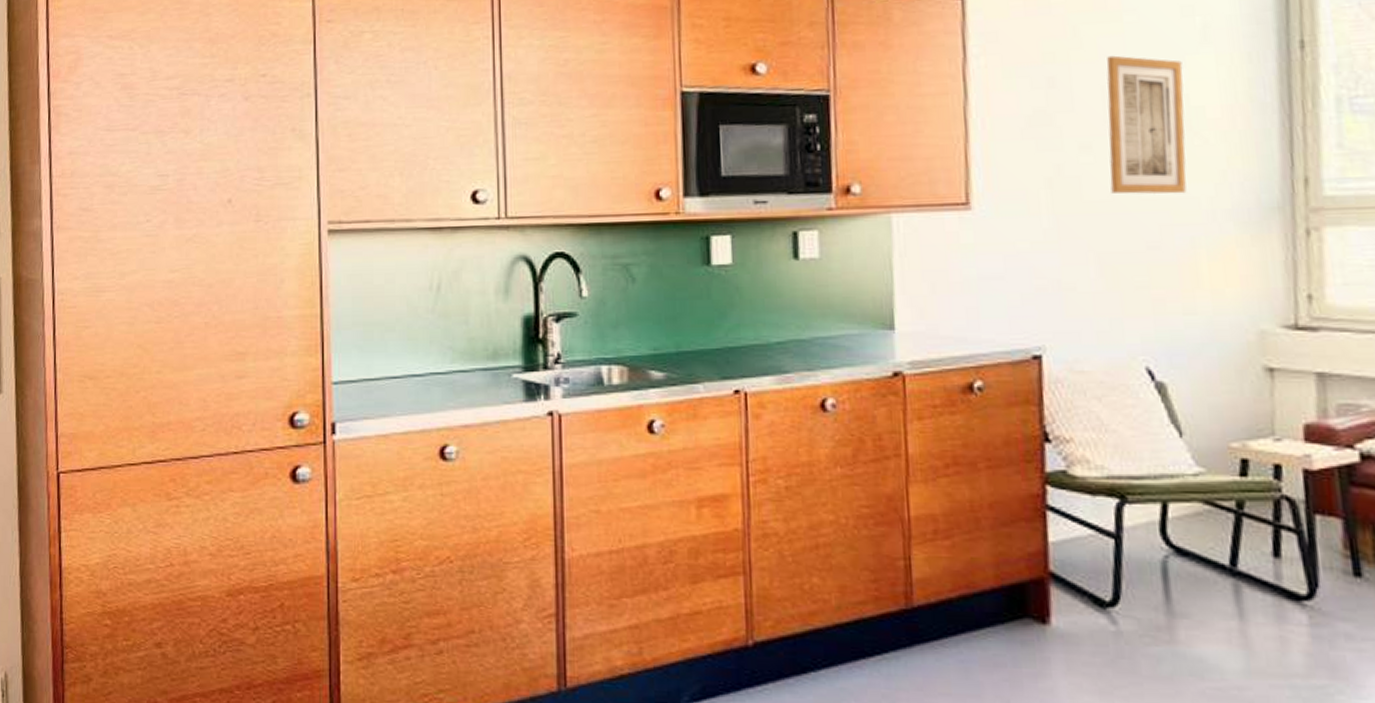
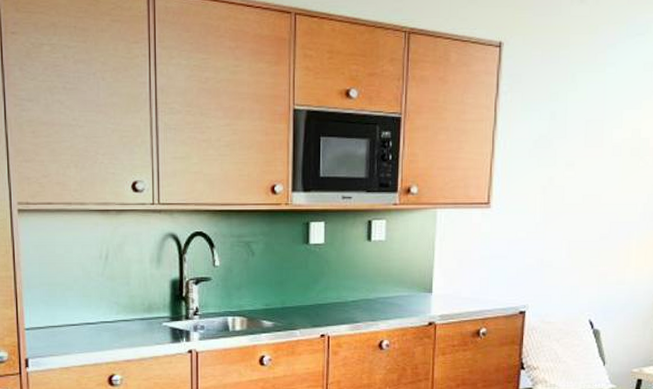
wall art: present [1106,55,1187,194] -> none [583,97,640,201]

